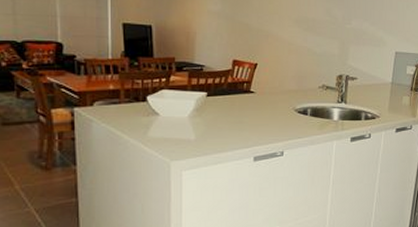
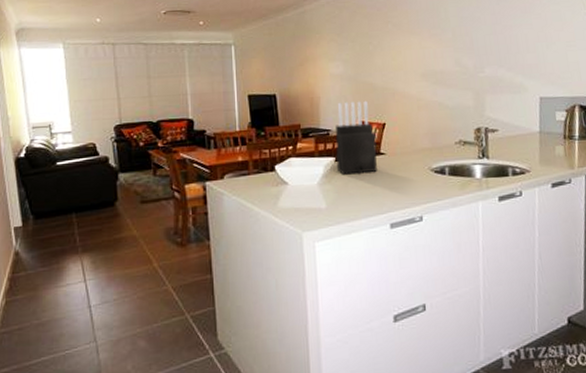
knife block: none [208,39,247,110] -> present [335,100,378,175]

